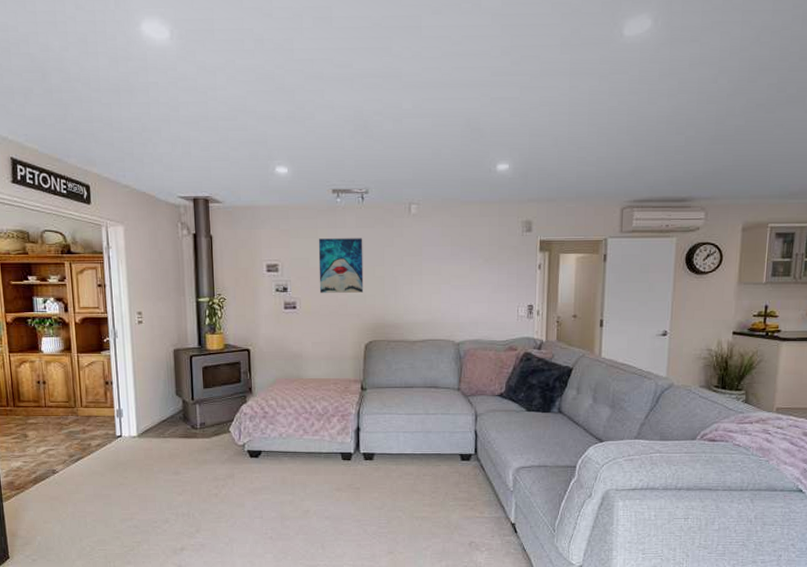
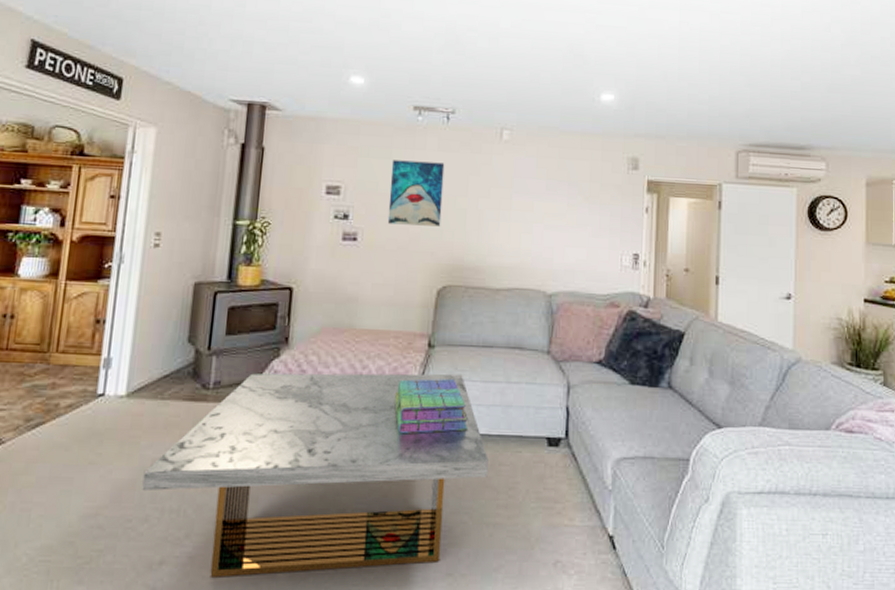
coffee table: none [159,409,415,558] -> present [142,373,489,577]
stack of books: none [339,414,398,456] -> present [395,379,469,434]

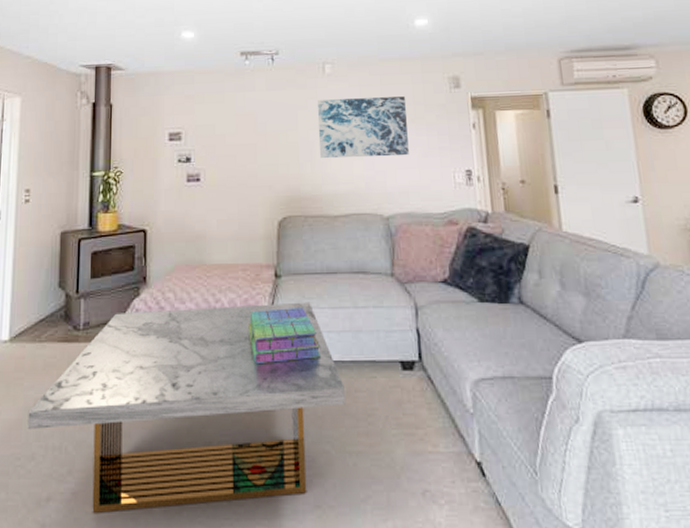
wall art: present [387,160,445,227] -> none [225,101,276,163]
wall art: none [487,167,582,234] -> present [318,96,409,158]

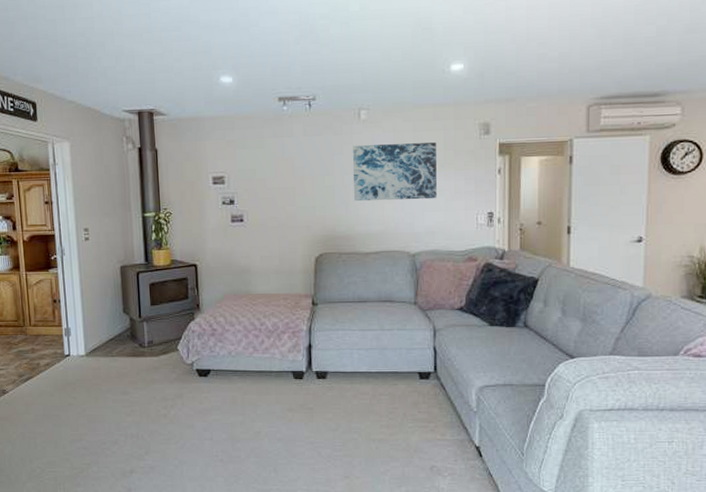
coffee table: present [27,302,345,513] -> none [108,325,371,481]
stack of books: present [248,308,322,365] -> none [289,330,352,375]

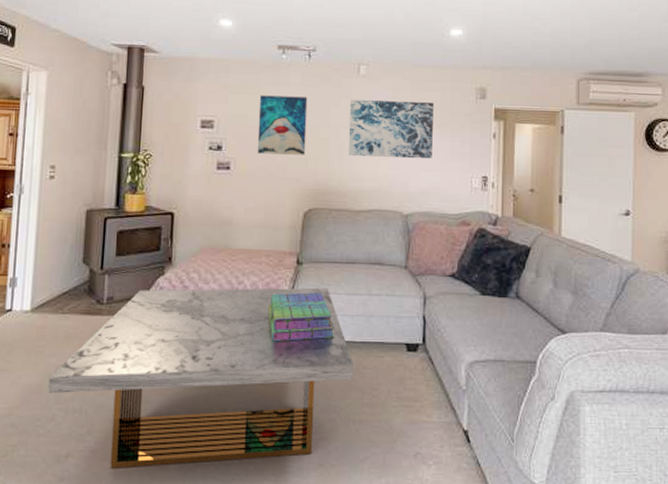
coffee table: none [108,325,371,481] -> present [48,287,354,468]
wall art: none [265,146,313,205] -> present [257,95,308,155]
stack of books: none [289,330,352,375] -> present [268,292,335,342]

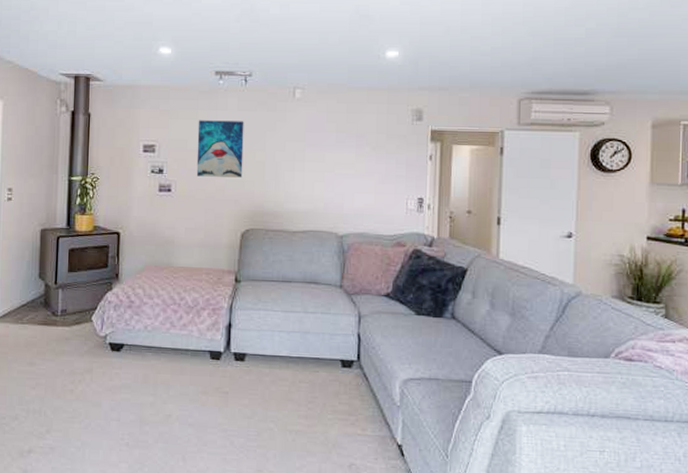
coffee table: present [48,287,354,468] -> none [11,303,290,465]
stack of books: present [268,292,335,342] -> none [208,309,272,355]
wall art: present [348,100,433,159] -> none [283,123,369,181]

